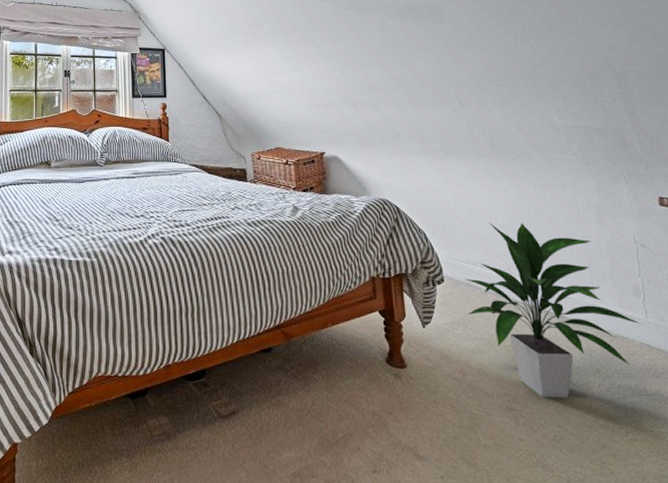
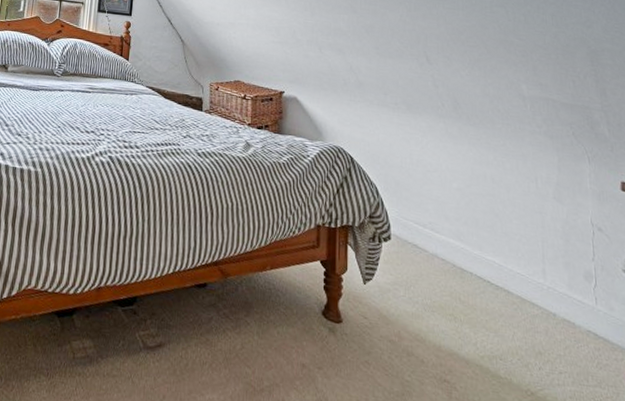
indoor plant: present [463,222,640,398] -> none [410,185,589,378]

